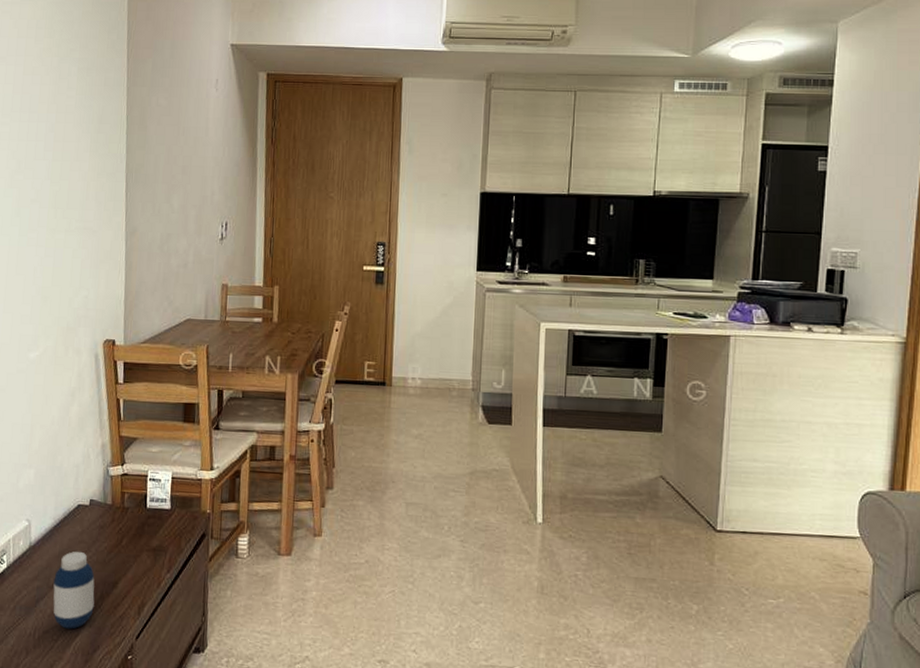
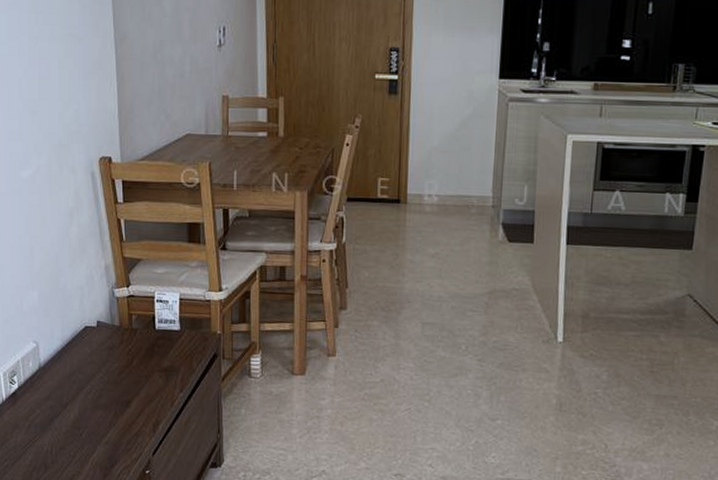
medicine bottle: present [53,551,95,629] -> none [66,371,109,446]

